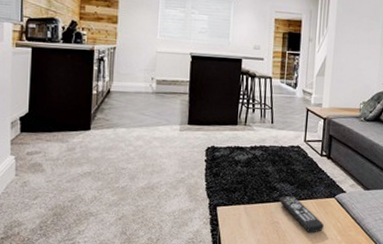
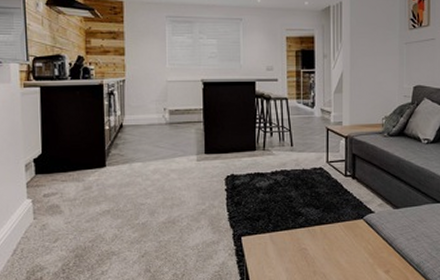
remote control: present [279,195,325,233] -> none [305,219,355,258]

